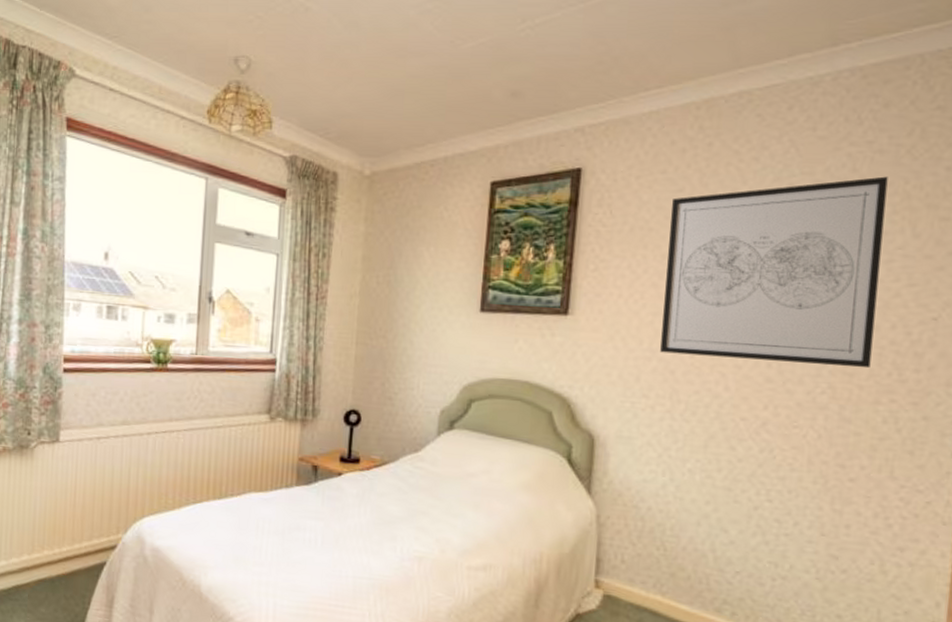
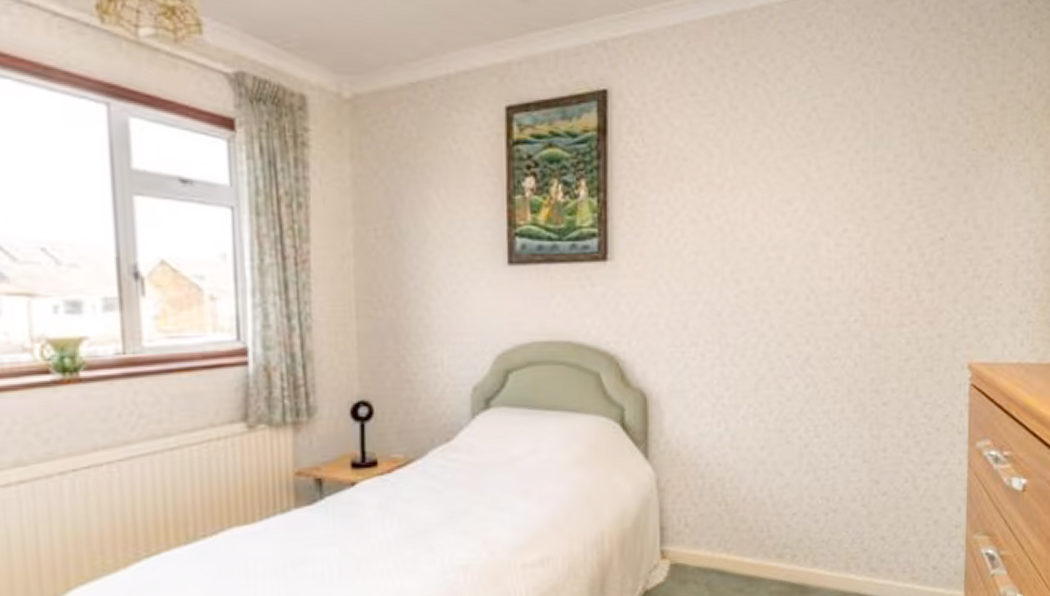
wall art: present [660,176,888,369] -> none [705,98,897,295]

